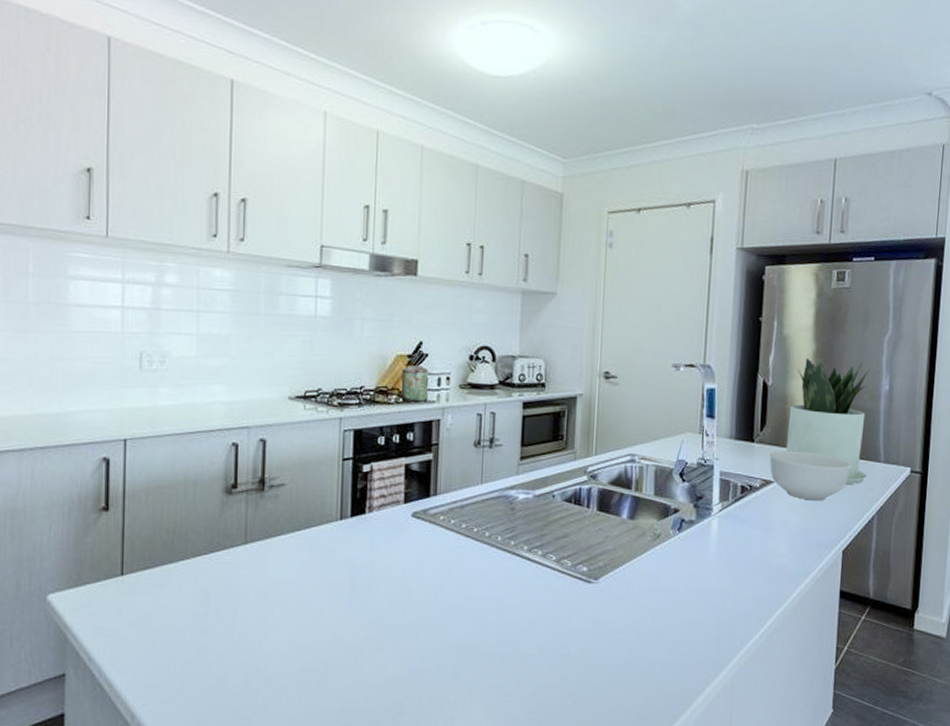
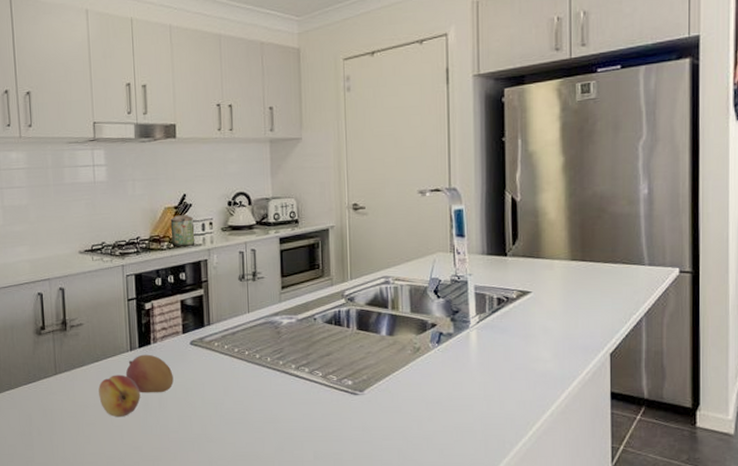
fruit: none [297,547,348,599] -> present [98,374,141,418]
fruit: none [332,525,389,572] -> present [125,354,174,393]
bowl: present [769,450,852,501] -> none [524,260,613,307]
planter: present [785,358,871,484] -> none [540,167,631,289]

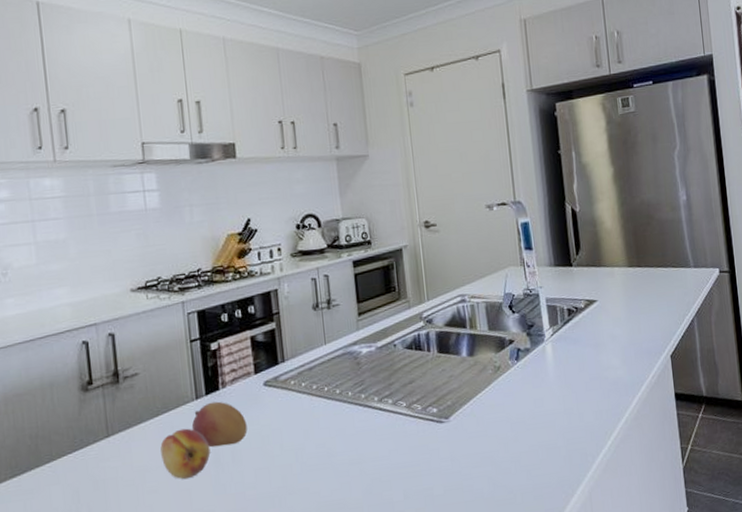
canister: present [170,215,195,247] -> none [234,241,263,277]

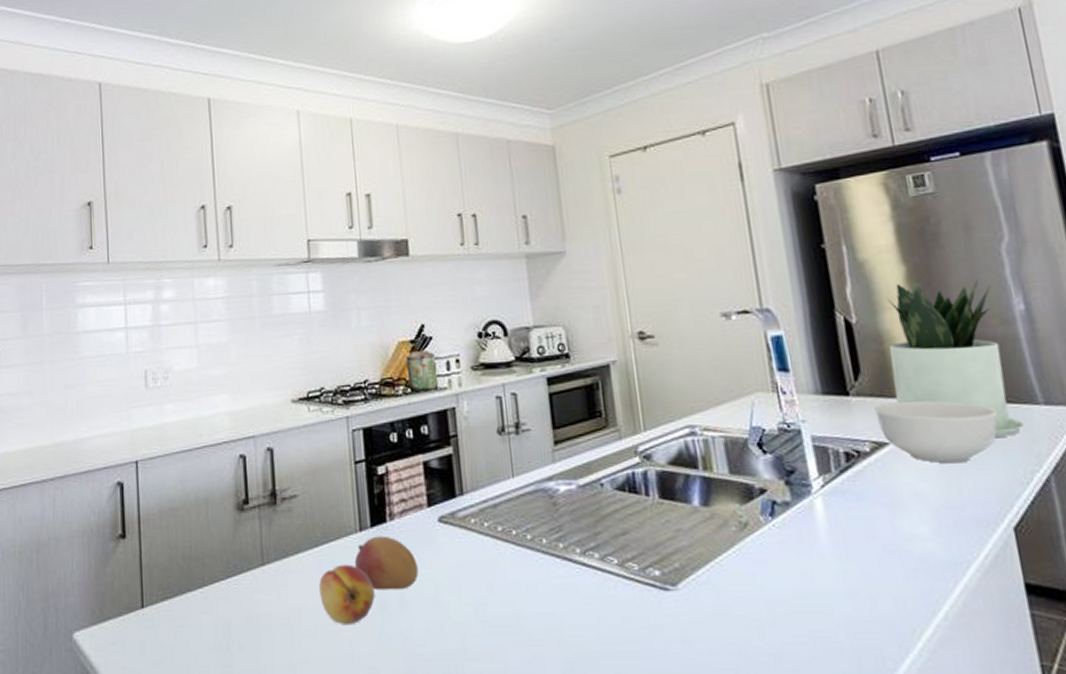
canister: none [234,241,263,277] -> present [406,350,439,391]
bowl: none [588,267,665,313] -> present [874,400,998,464]
planter: none [599,176,681,292] -> present [887,277,1024,437]

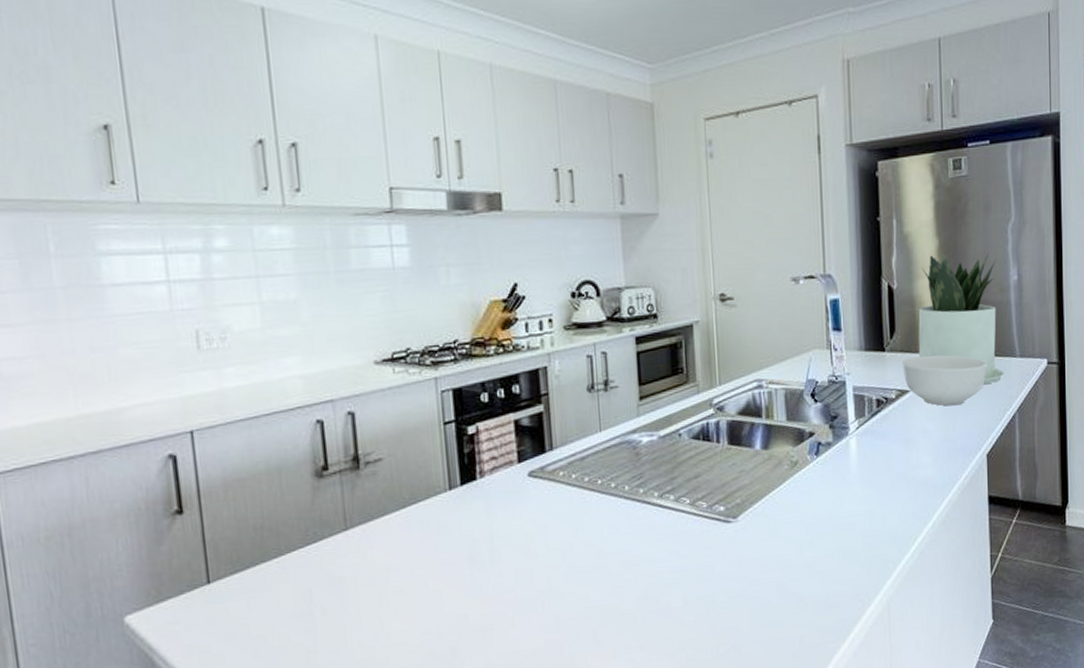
fruit: present [319,564,375,626] -> none [407,522,465,580]
fruit: present [354,536,419,591] -> none [443,493,508,545]
canister: present [406,350,439,391] -> none [498,310,531,351]

